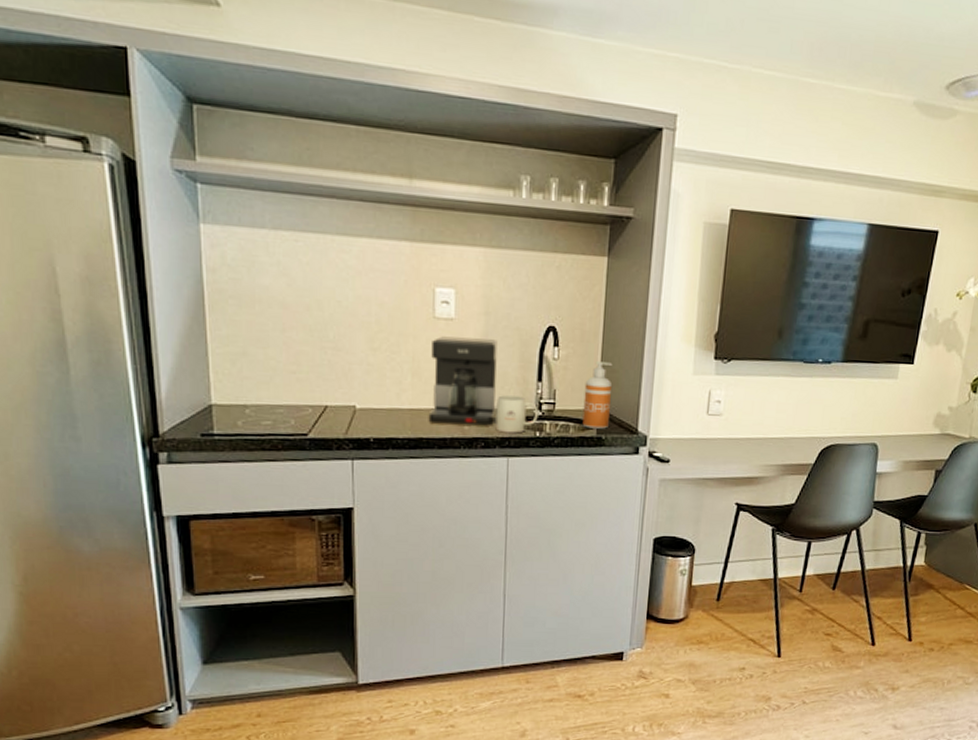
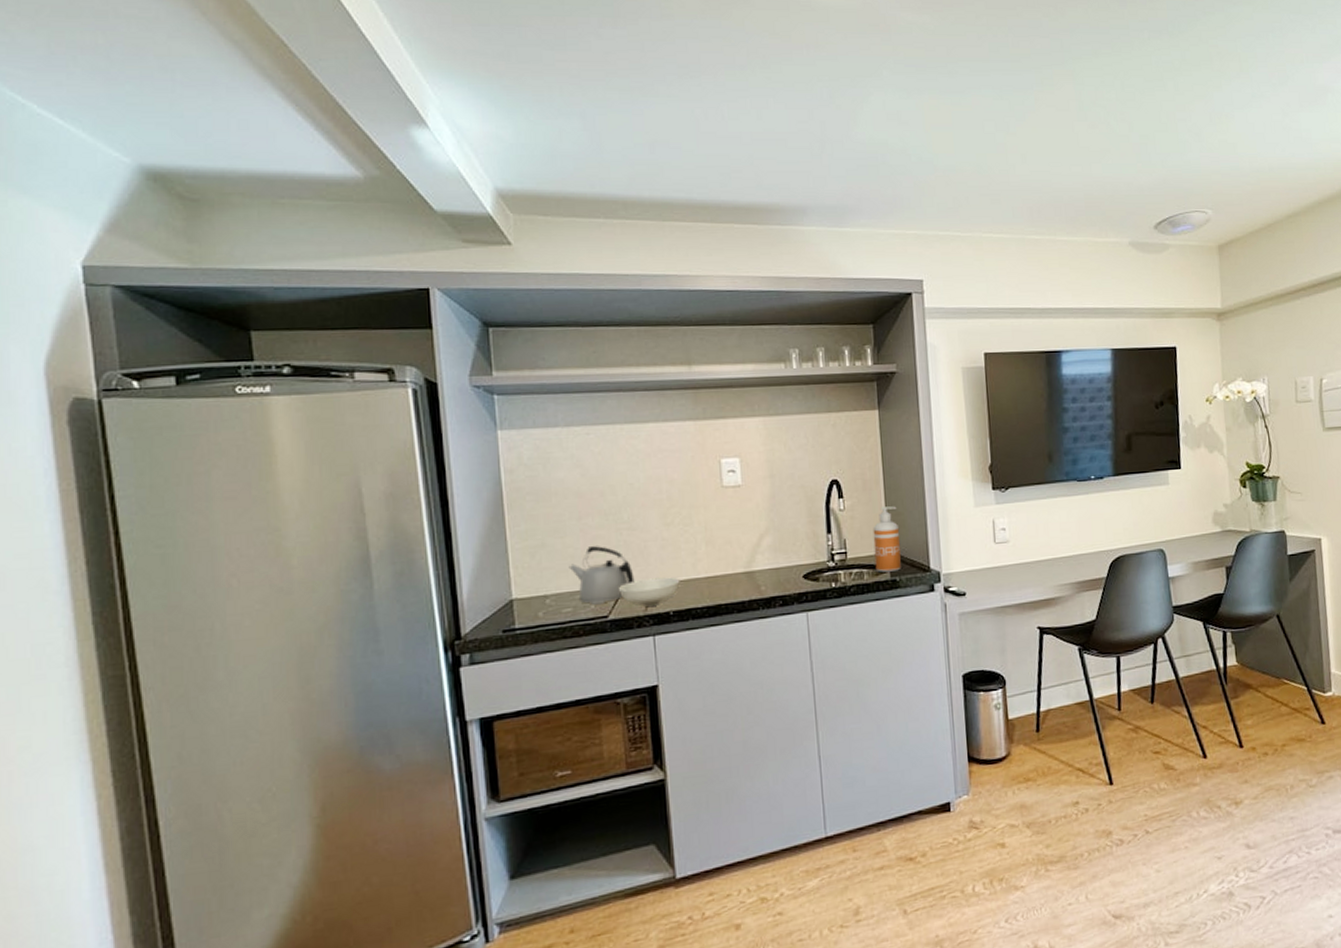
kettle: none [270,361,337,422] -> present [568,546,635,605]
bowl: none [319,402,383,430] -> present [618,577,680,607]
coffee maker: present [428,336,497,426] -> none [722,499,791,589]
mug: present [495,395,538,434] -> none [789,550,832,589]

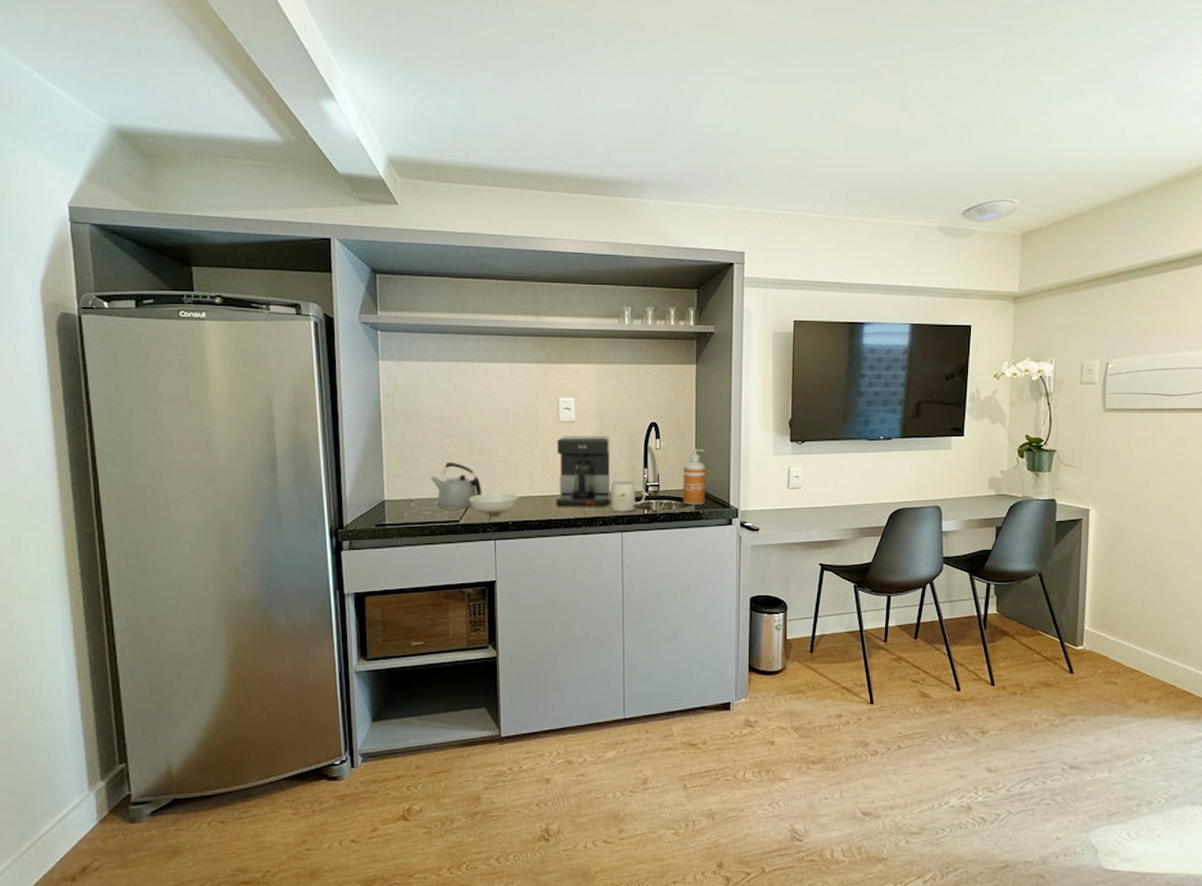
coffee maker: none [722,499,791,589] -> present [556,436,611,507]
mug: none [789,550,832,589] -> present [611,481,646,512]

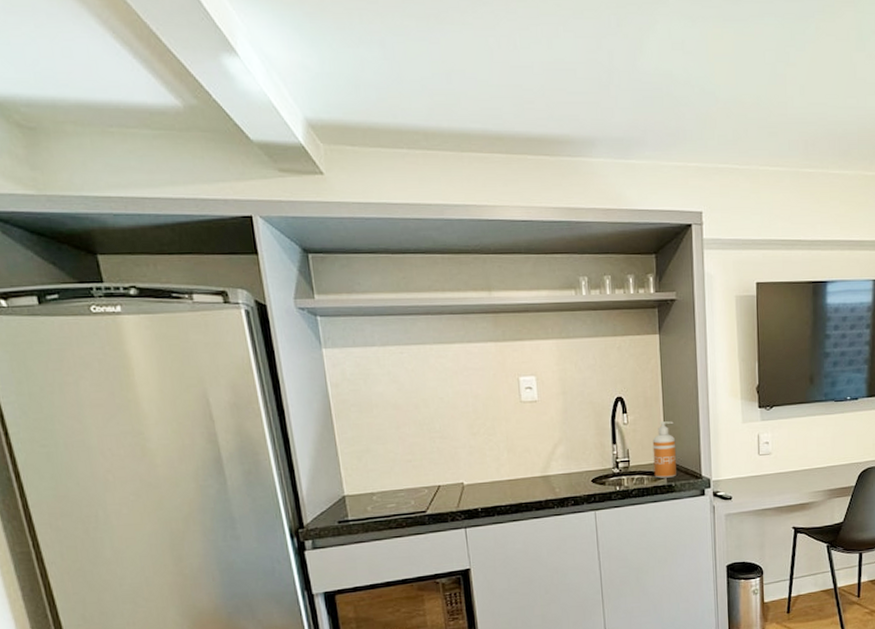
kettle: present [430,463,482,510] -> none [391,452,448,502]
bowl: present [468,493,519,516] -> none [433,479,486,504]
coffee maker: present [556,436,611,507] -> none [521,414,581,490]
mug: present [611,481,646,512] -> none [580,458,617,491]

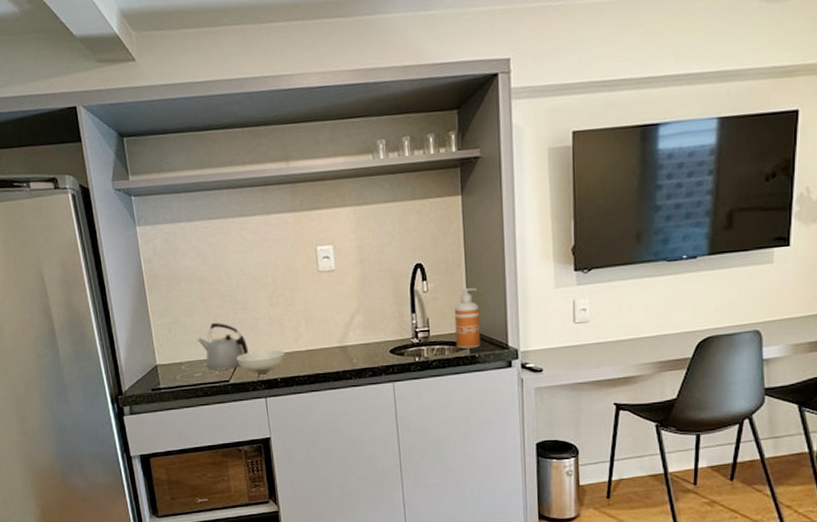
kettle: none [391,452,448,502] -> present [197,323,249,371]
bowl: none [433,479,486,504] -> present [236,349,285,374]

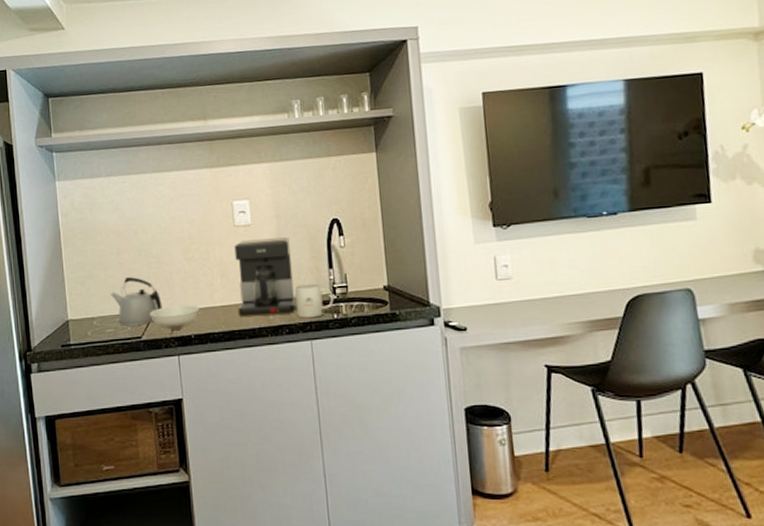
coffee maker: none [318,282,379,360] -> present [234,237,296,317]
mug: none [378,328,416,362] -> present [295,284,334,319]
soap dispenser: present [454,288,482,349] -> none [372,243,402,306]

